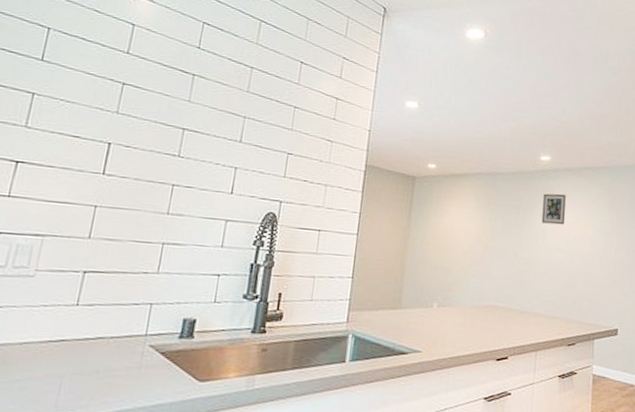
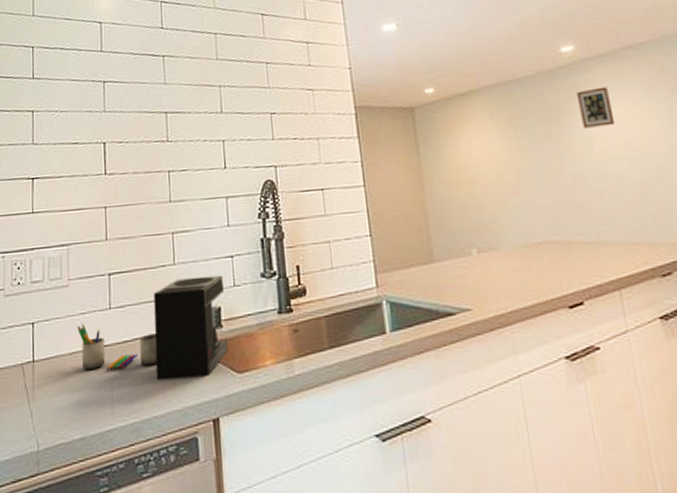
coffee maker: none [32,287,205,382] -> present [77,275,228,380]

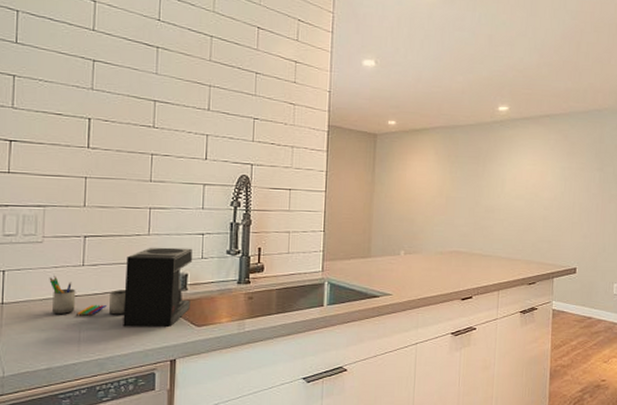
picture frame: present [577,86,616,129] -> none [501,142,525,173]

